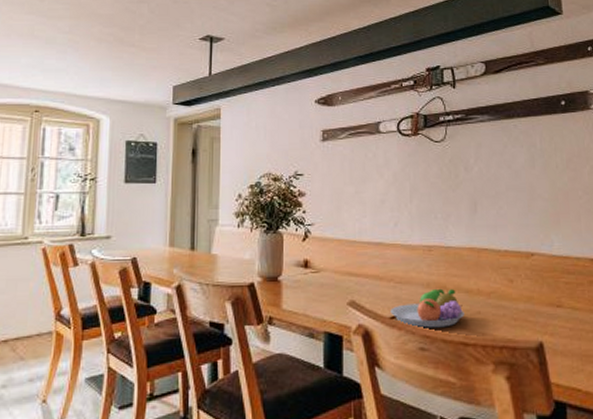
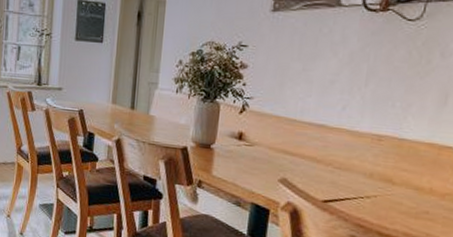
fruit bowl: present [390,288,464,328] -> none [324,180,410,221]

